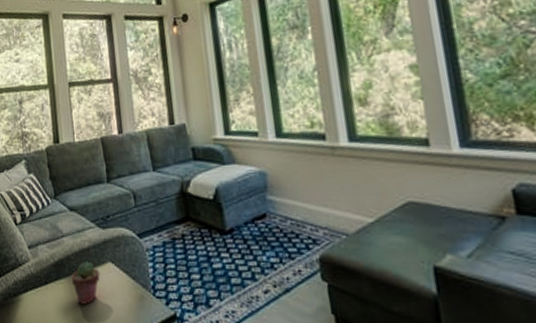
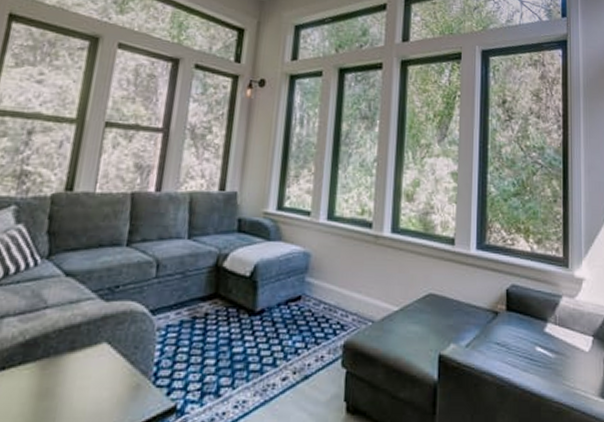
potted succulent: present [72,261,100,305] -> none [44,341,88,397]

